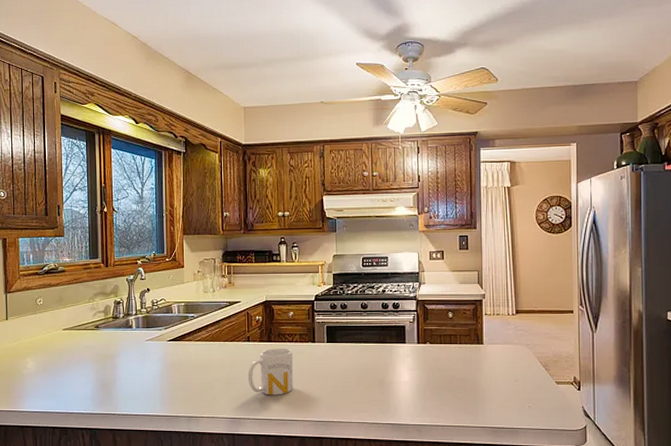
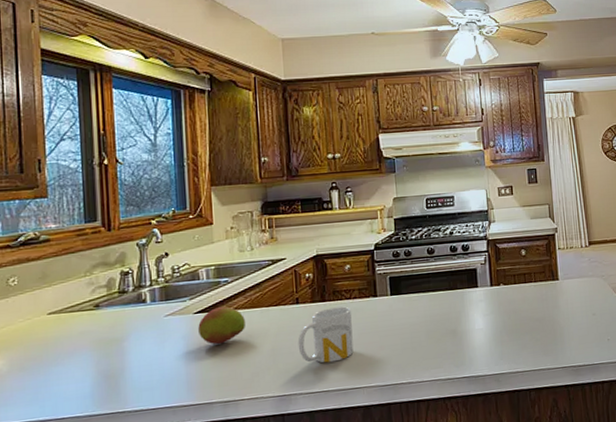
fruit: none [170,338,206,369] -> present [198,306,245,345]

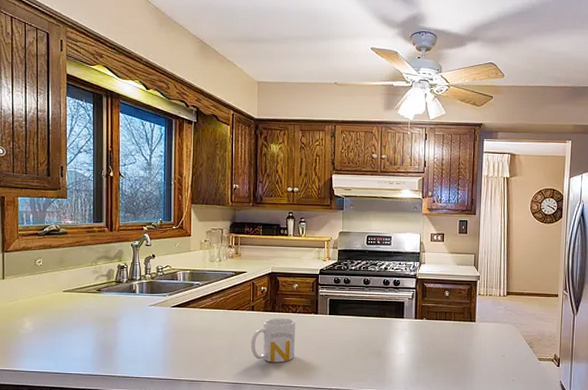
fruit: present [198,306,245,345] -> none [174,305,210,335]

